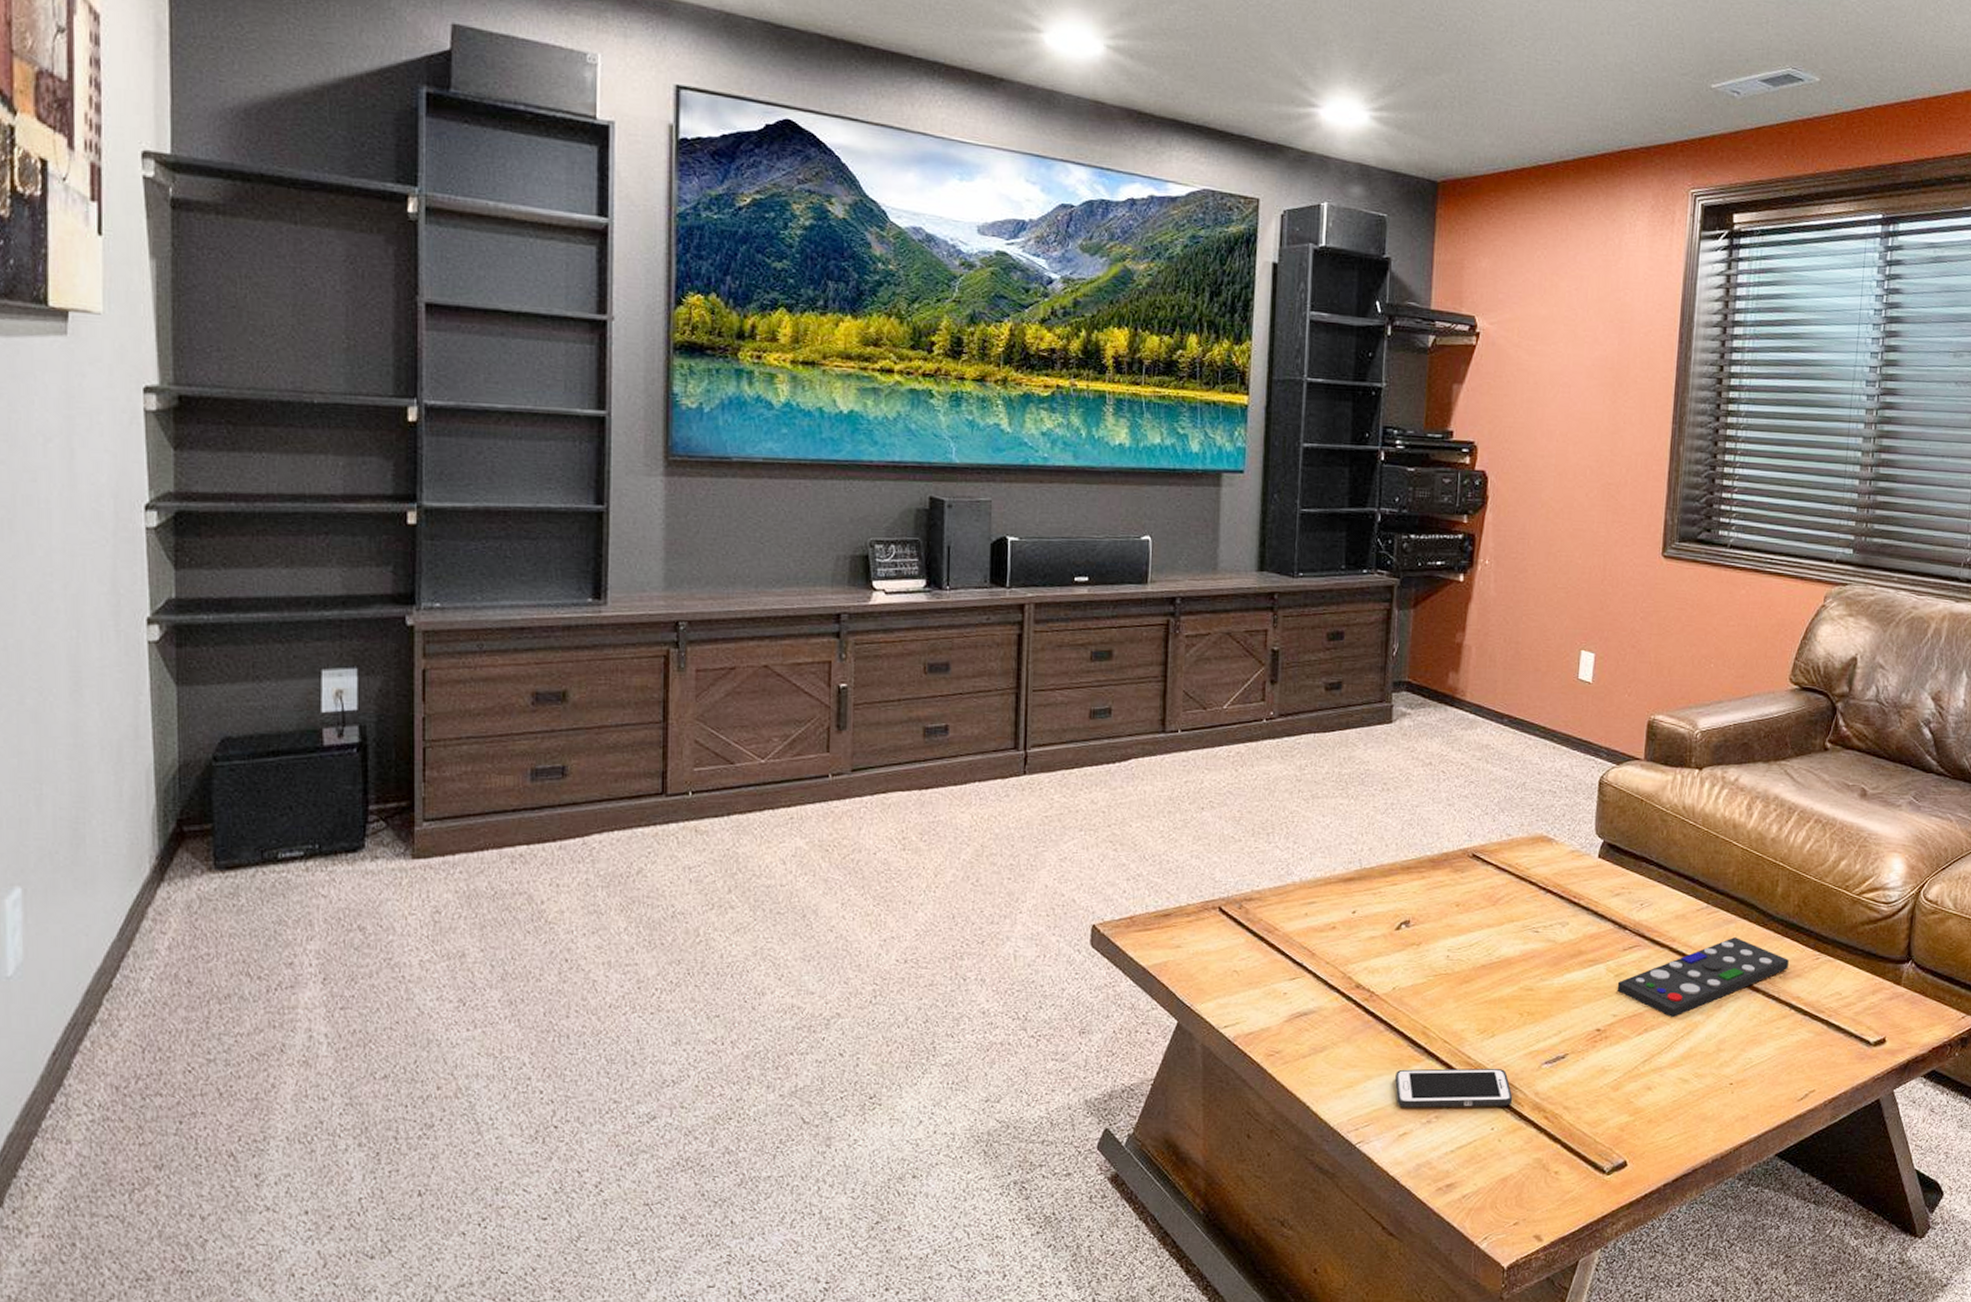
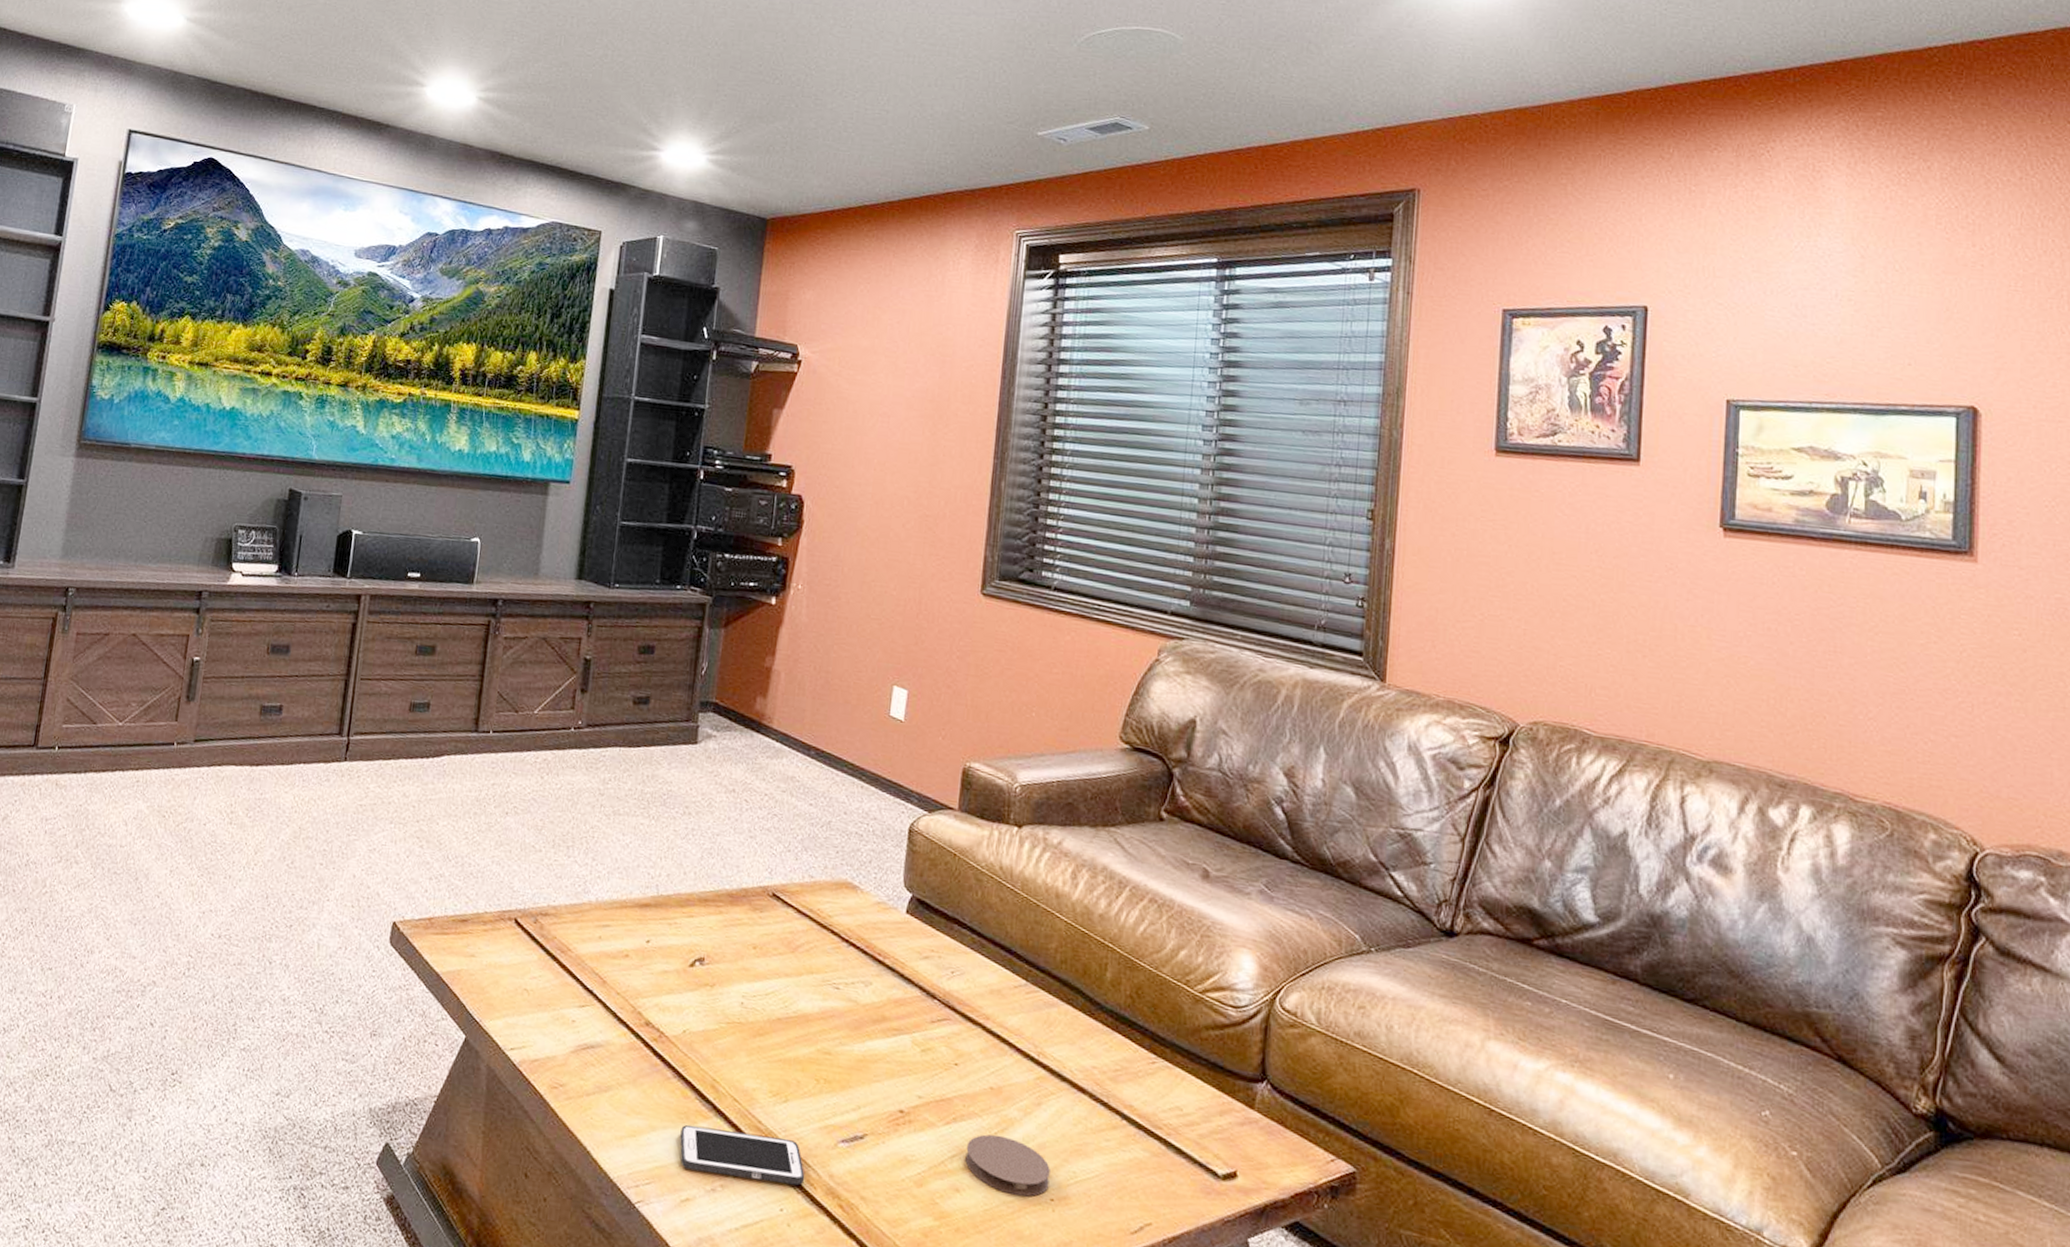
remote control: present [1617,937,1789,1018] -> none [923,1024,1120,1110]
coaster: none [1656,1037,1730,1085] -> present [965,1134,1050,1197]

